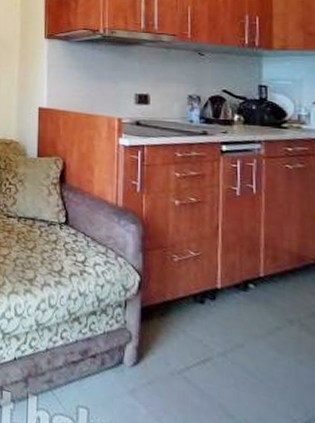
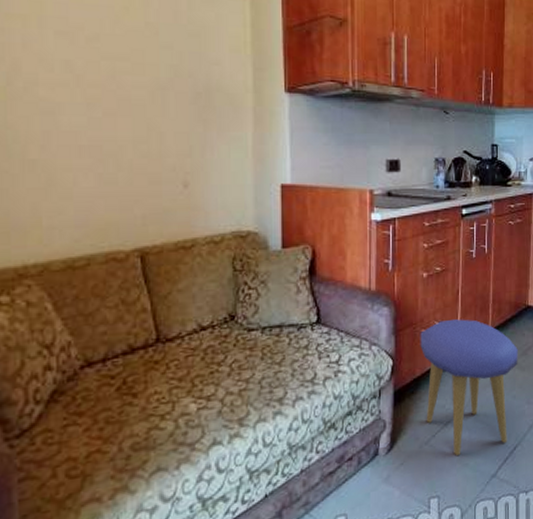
stool: none [171,251,305,413] -> present [420,319,518,456]

